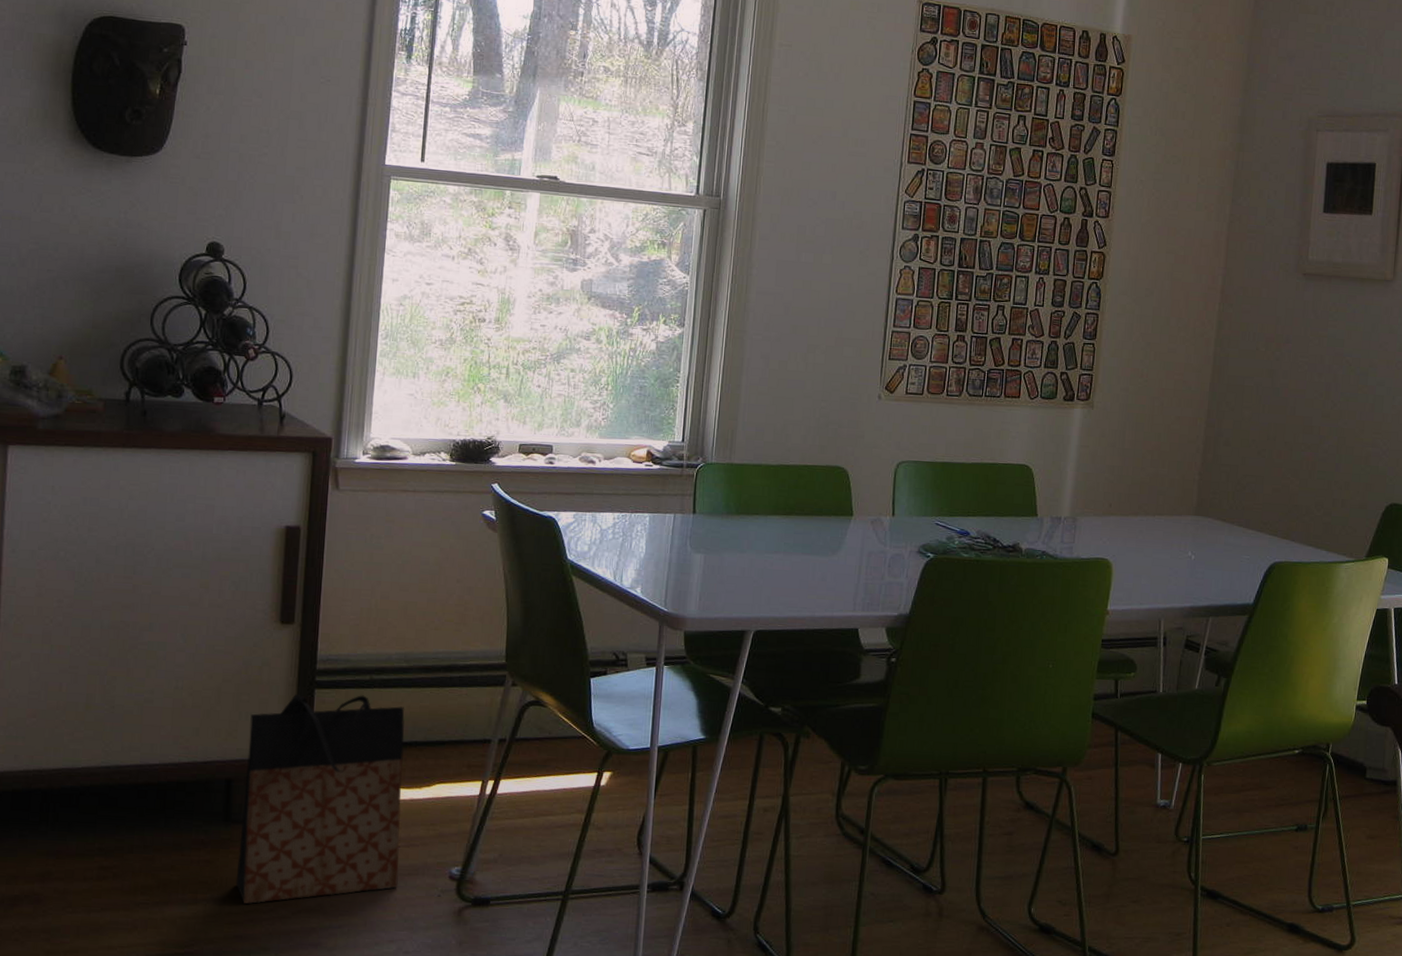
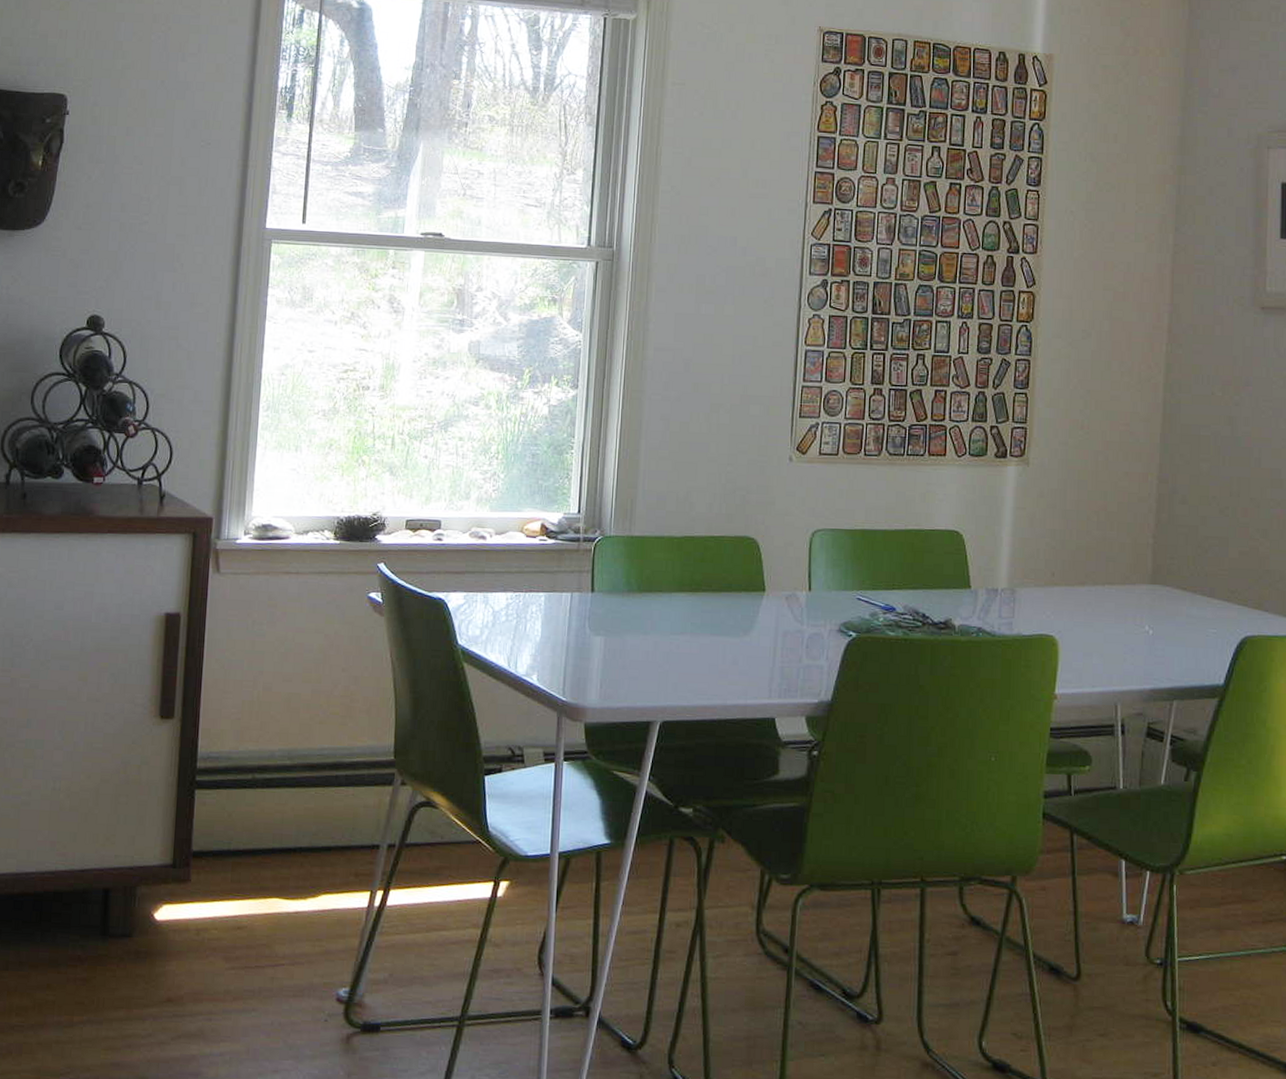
bag: present [235,694,405,905] -> none [113,795,289,1028]

